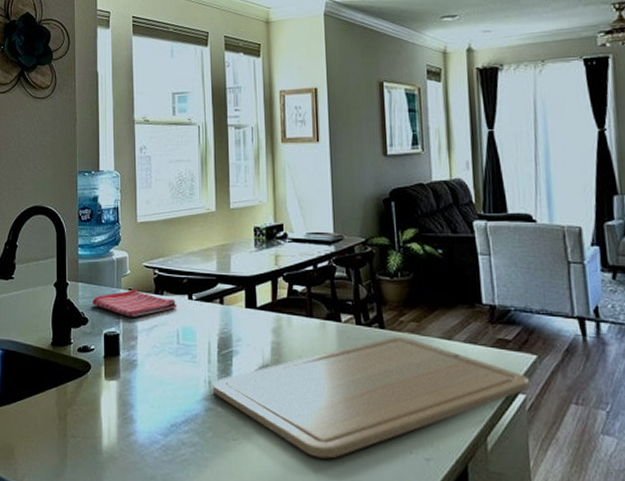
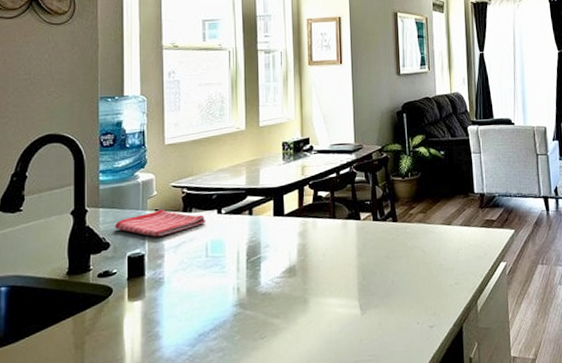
chopping board: present [213,337,530,459] -> none [242,227,509,342]

